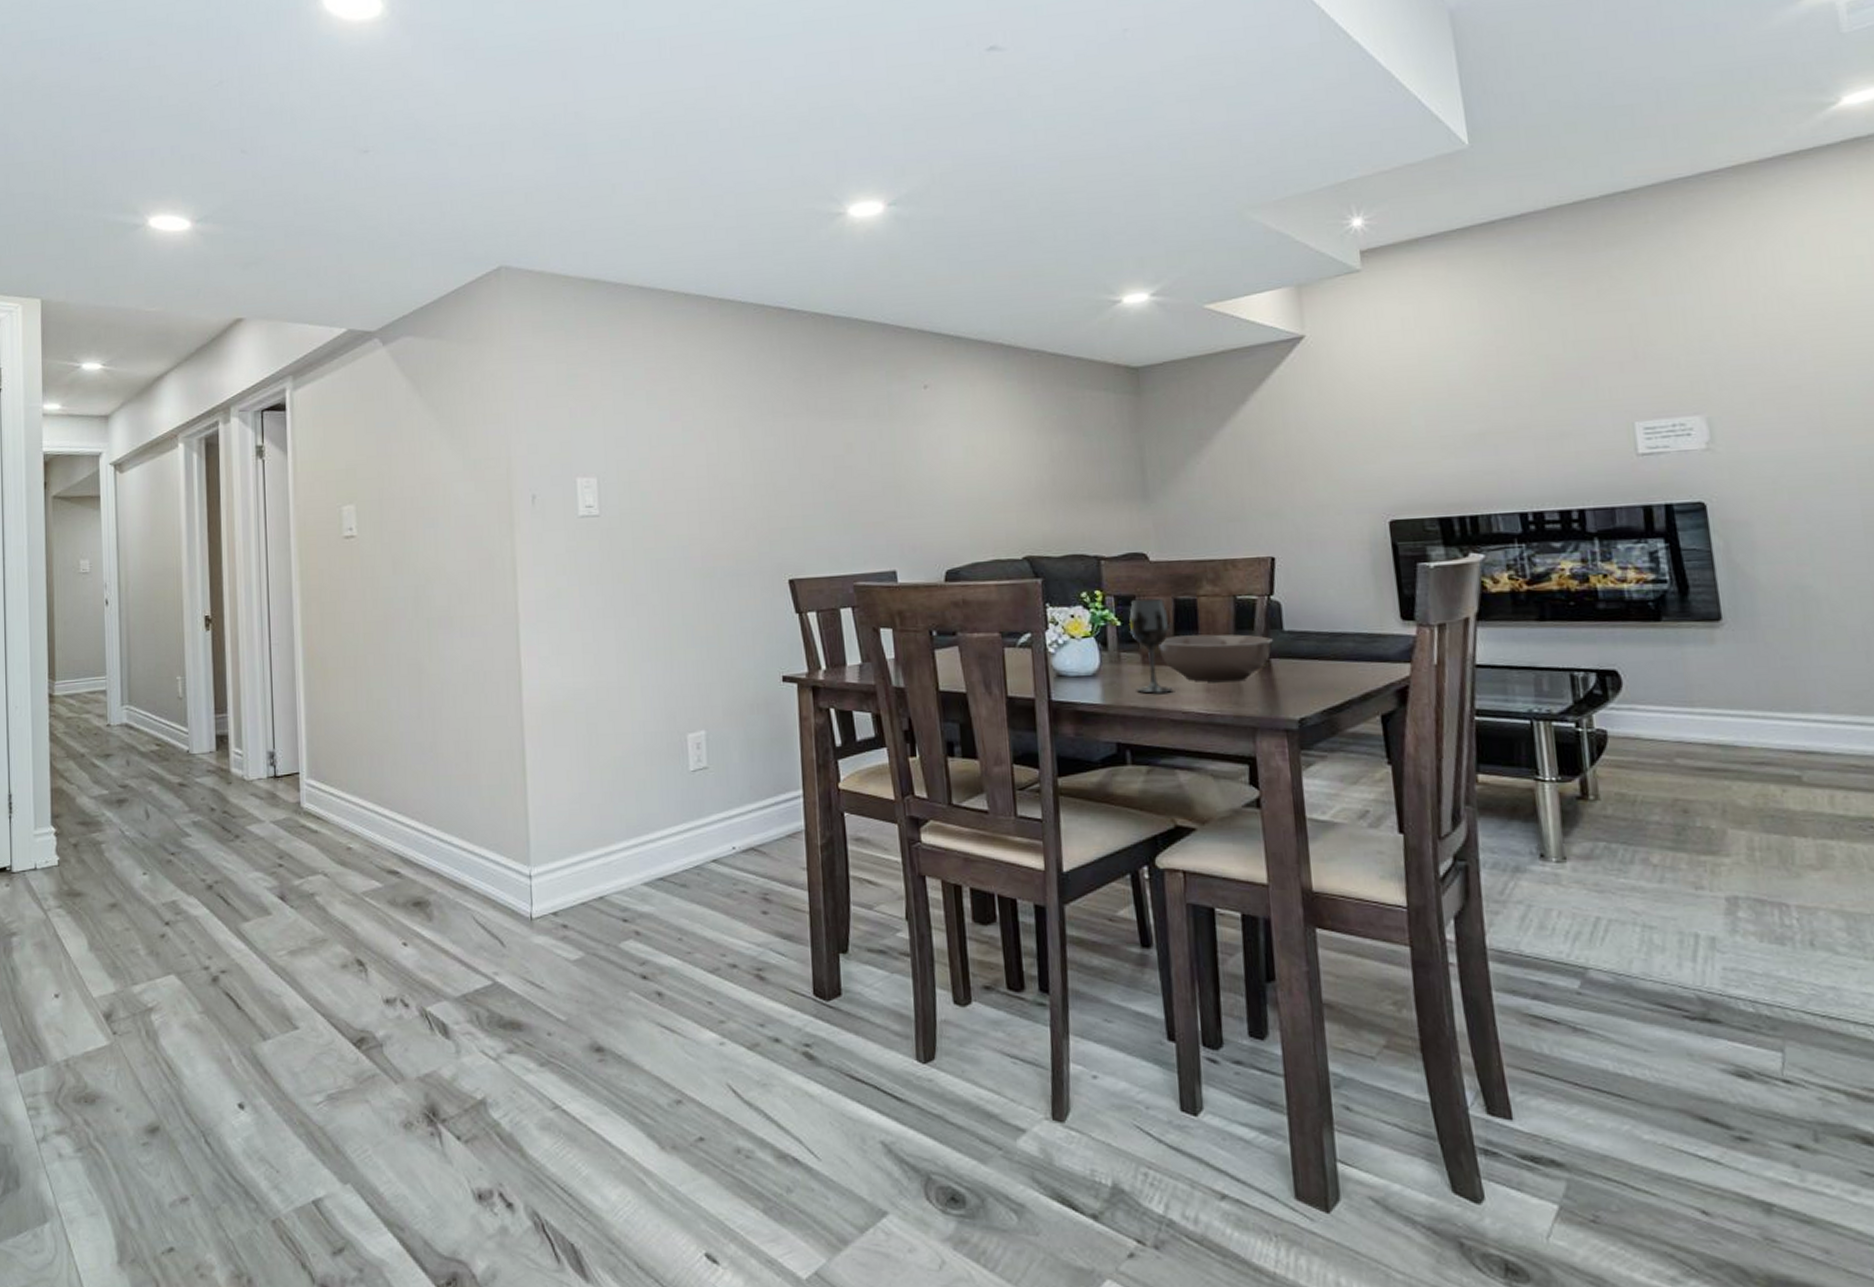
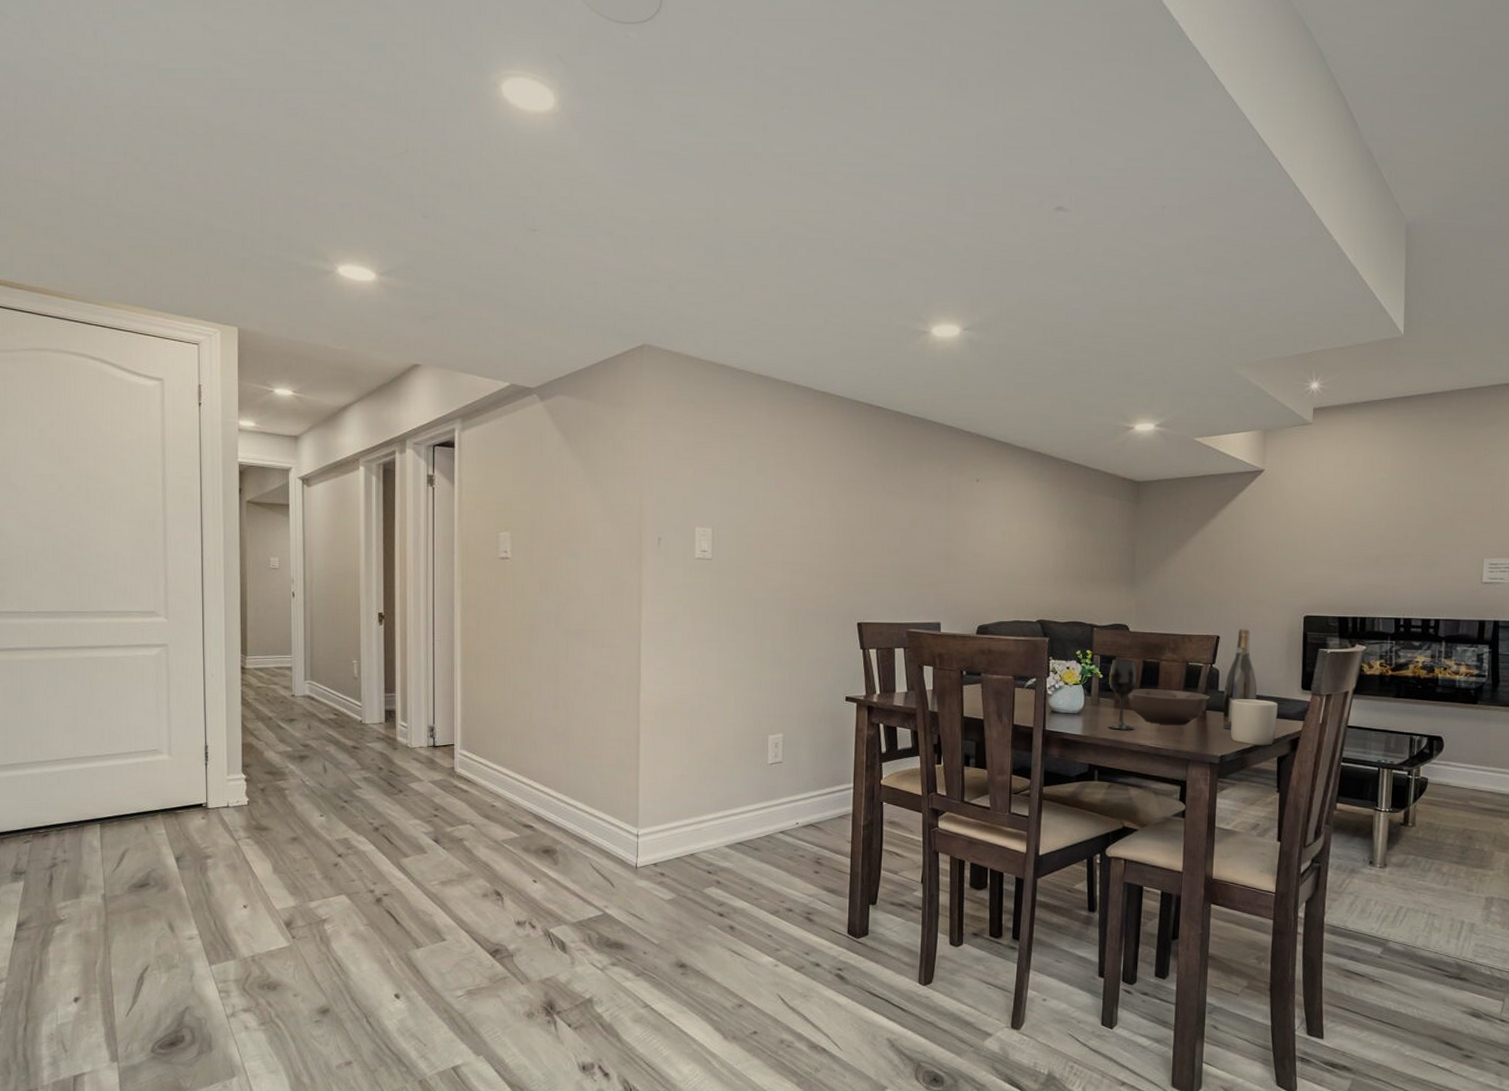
wine bottle: none [1291,545,1339,683] -> present [1222,629,1257,730]
mug: none [1303,638,1374,702] -> present [1230,699,1278,746]

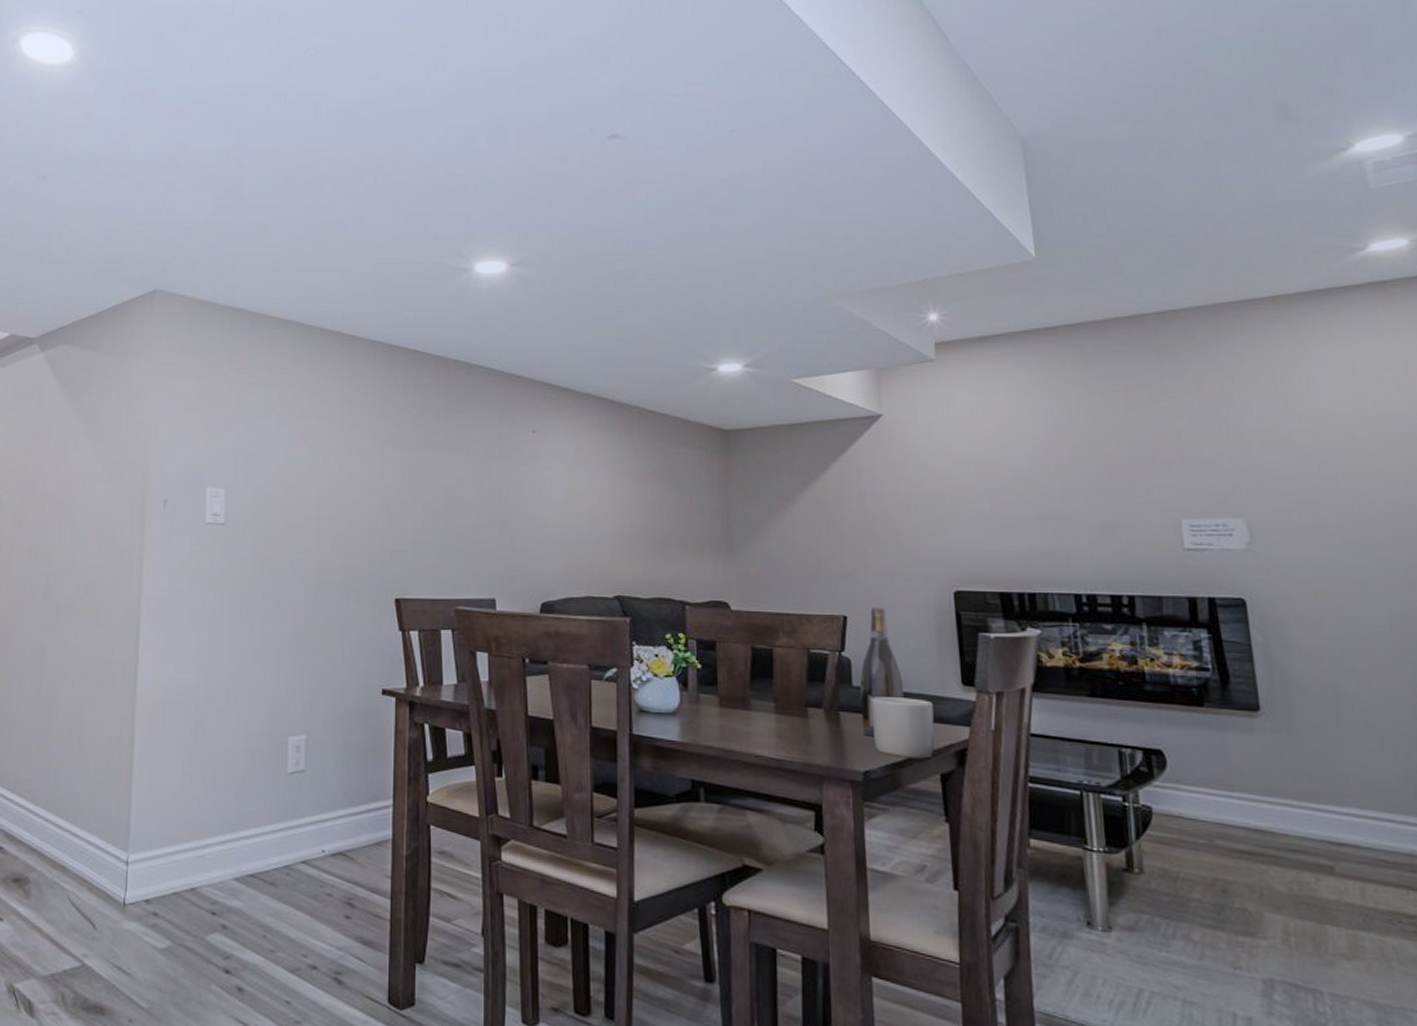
wine glass: present [1107,659,1138,730] -> none [708,644,747,736]
bowl: present [1127,689,1210,726] -> none [734,682,842,731]

